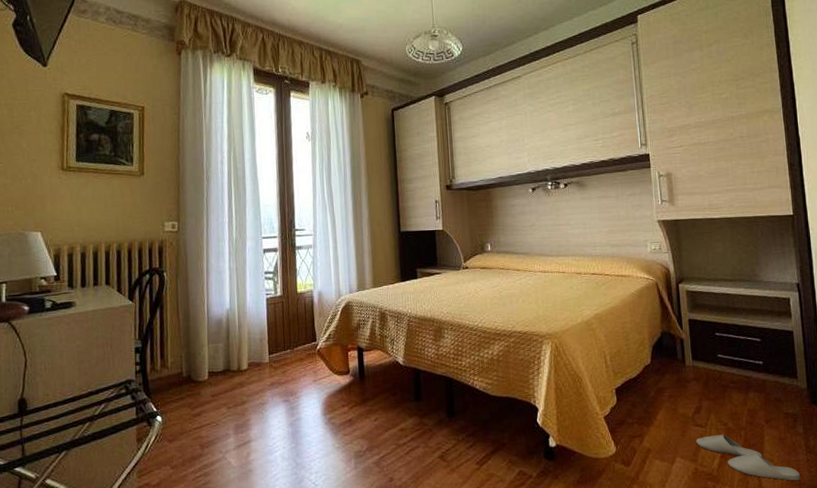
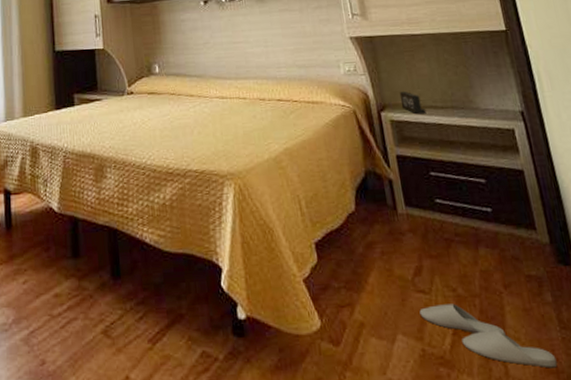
alarm clock: none [696,267,717,286] -> present [399,92,426,114]

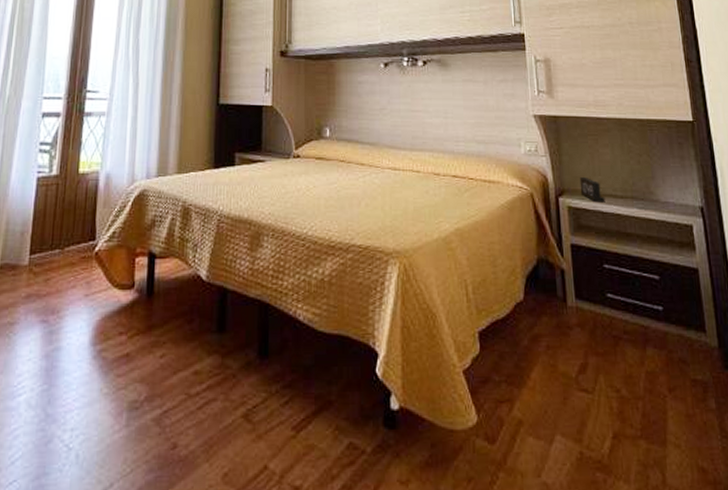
slippers: present [419,303,558,368] -> none [581,405,716,479]

